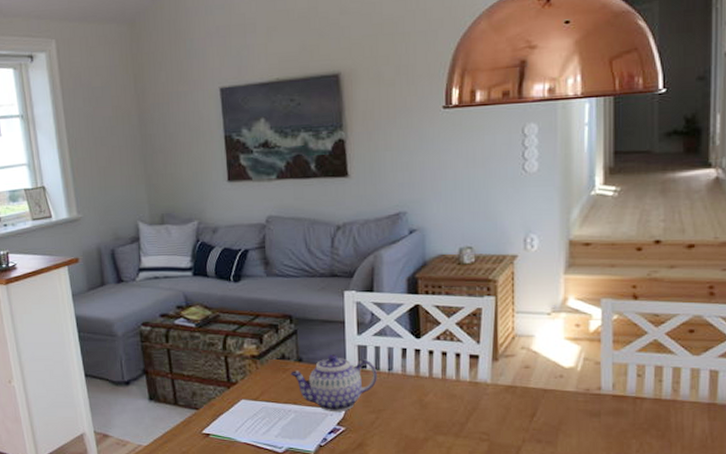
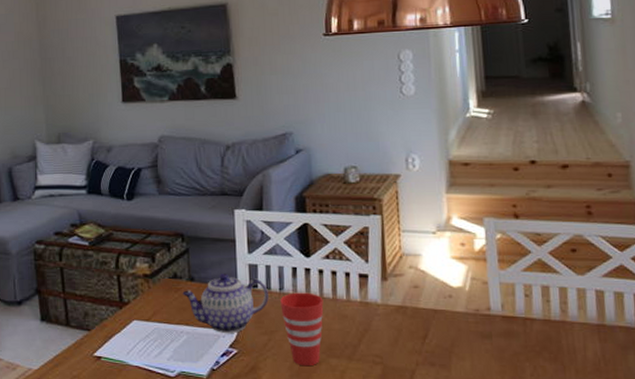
cup: none [389,373,433,443] -> present [280,292,324,367]

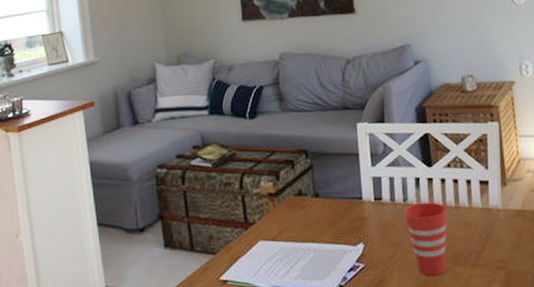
teapot: present [182,273,269,333] -> none [308,187,393,248]

